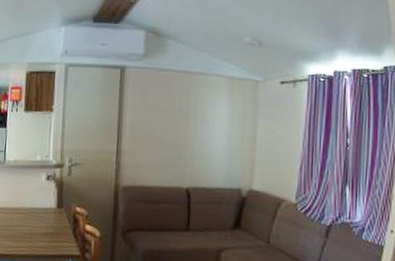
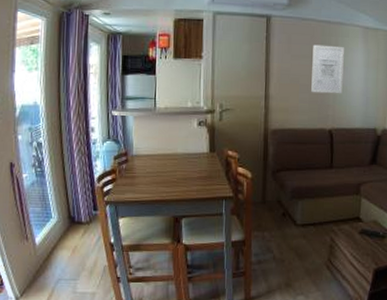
wall art: none [167,96,207,150] -> present [311,44,345,94]

